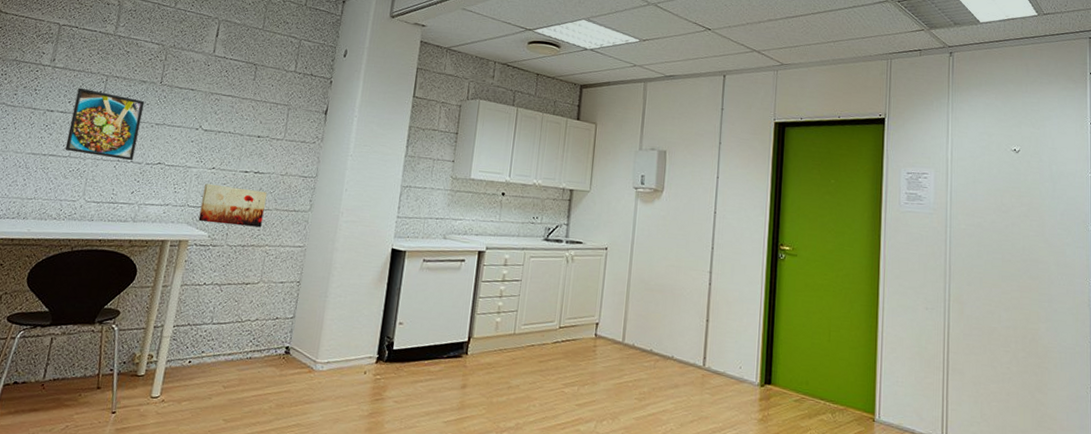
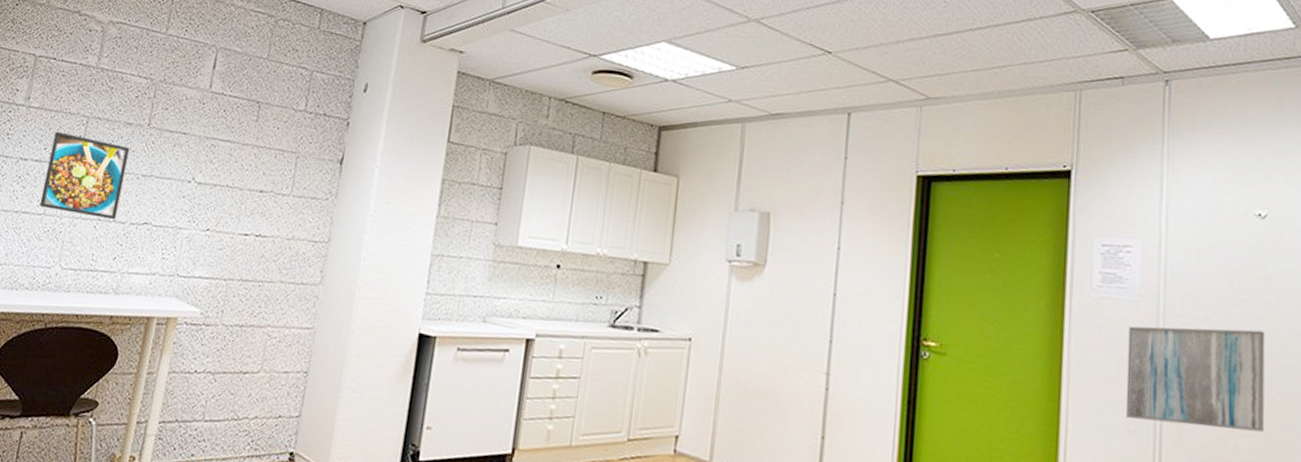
wall art: present [198,183,267,228] -> none [189,248,270,304]
wall art: none [924,232,1019,306] -> present [1125,326,1265,432]

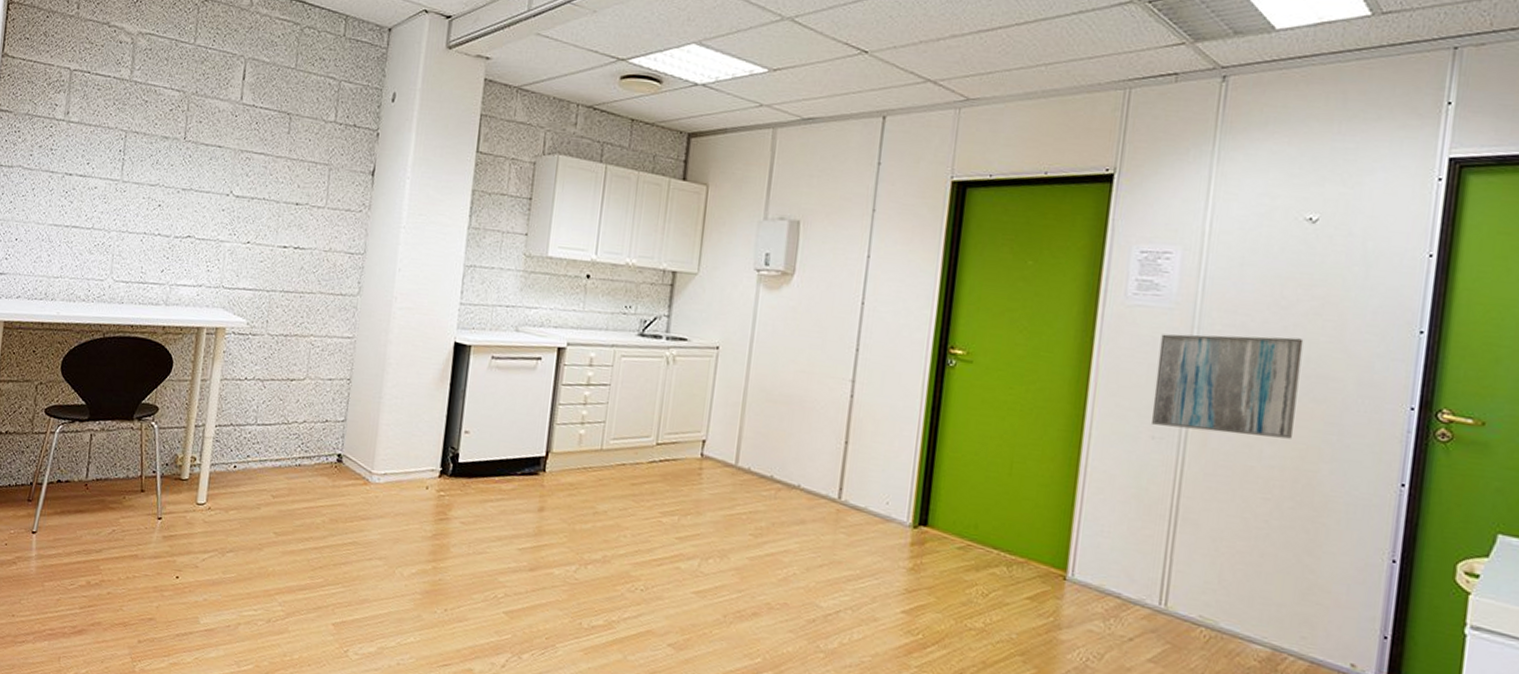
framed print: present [39,131,130,220] -> none [87,146,169,234]

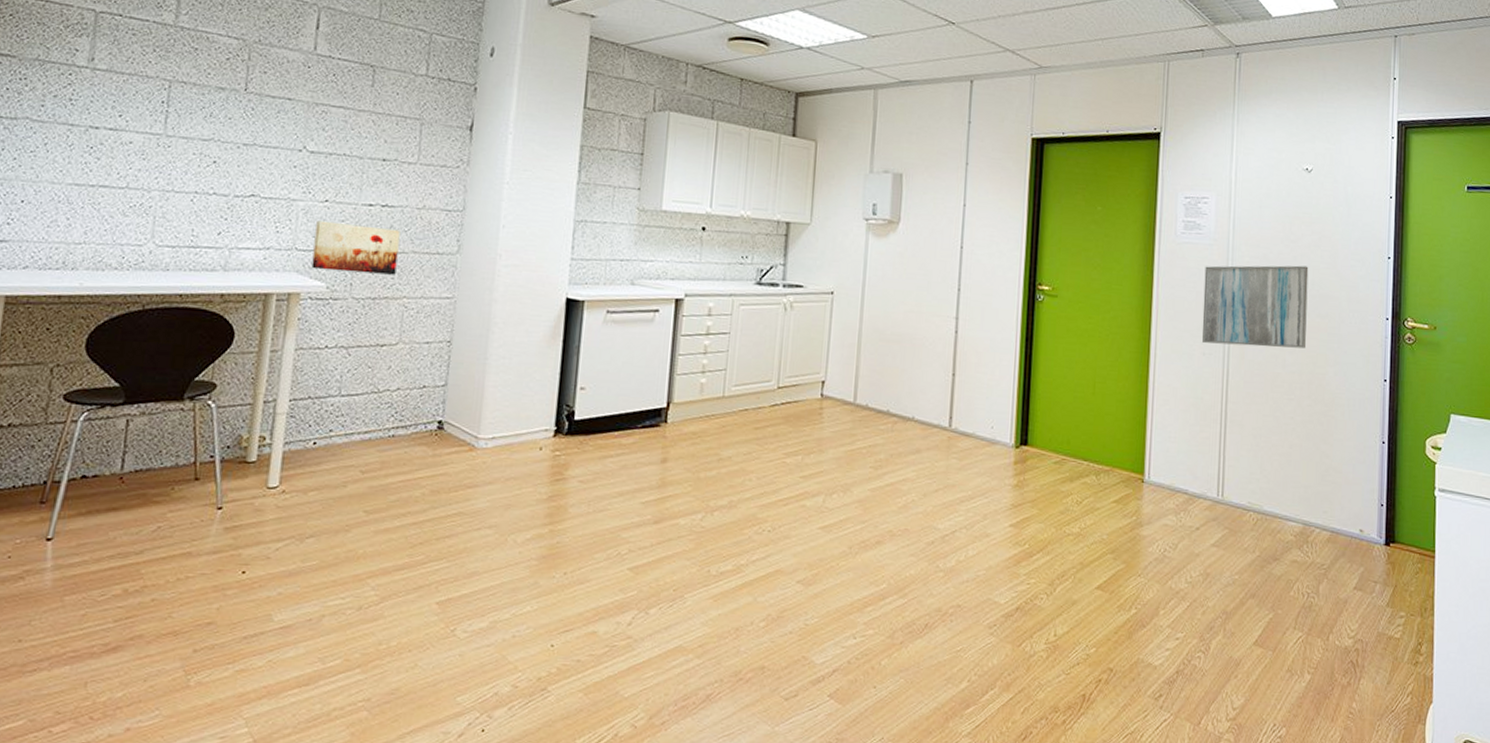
wall art: none [235,261,310,314] -> present [311,220,401,275]

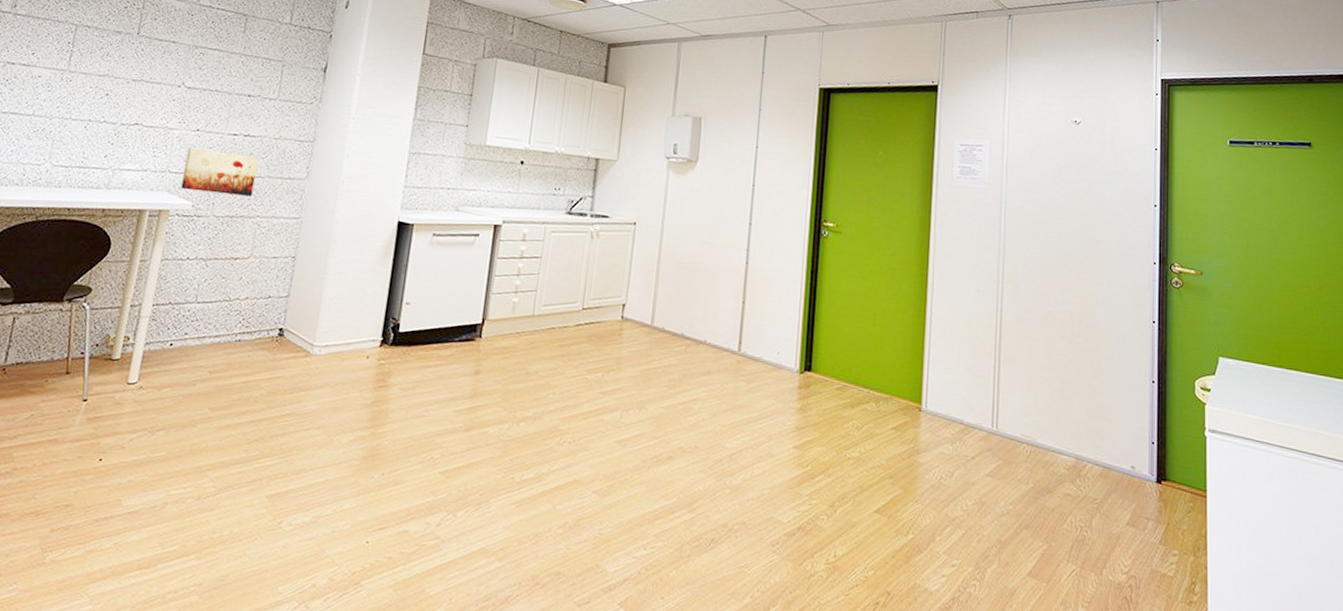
wall art: present [1202,265,1309,349] -> none [976,208,1078,289]

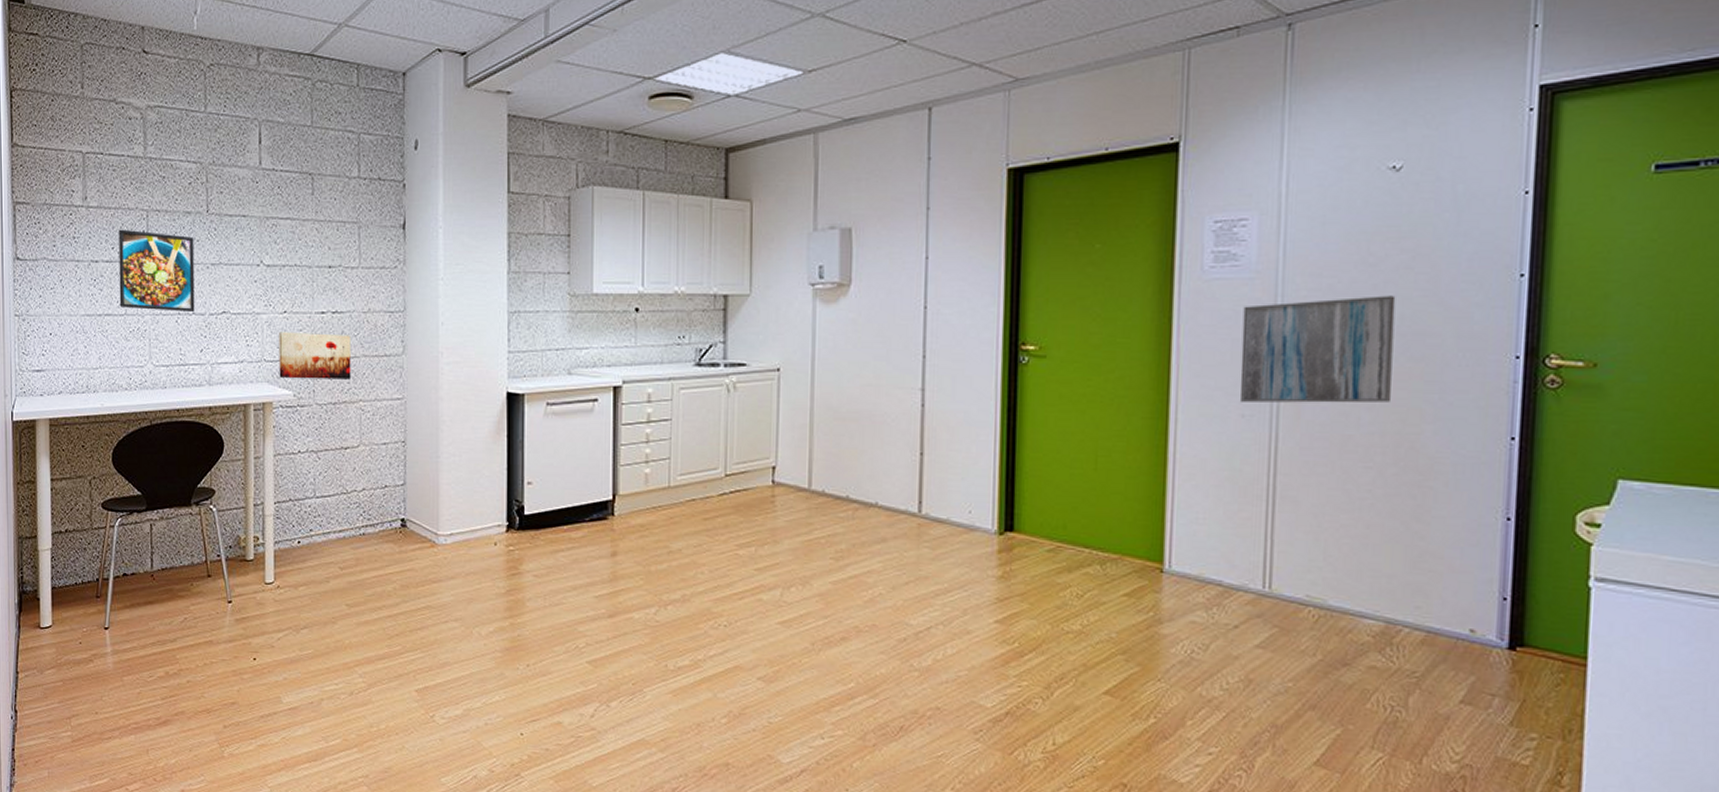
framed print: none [28,37,120,121] -> present [119,229,195,313]
wall art: none [976,208,1078,289] -> present [1240,295,1396,403]

